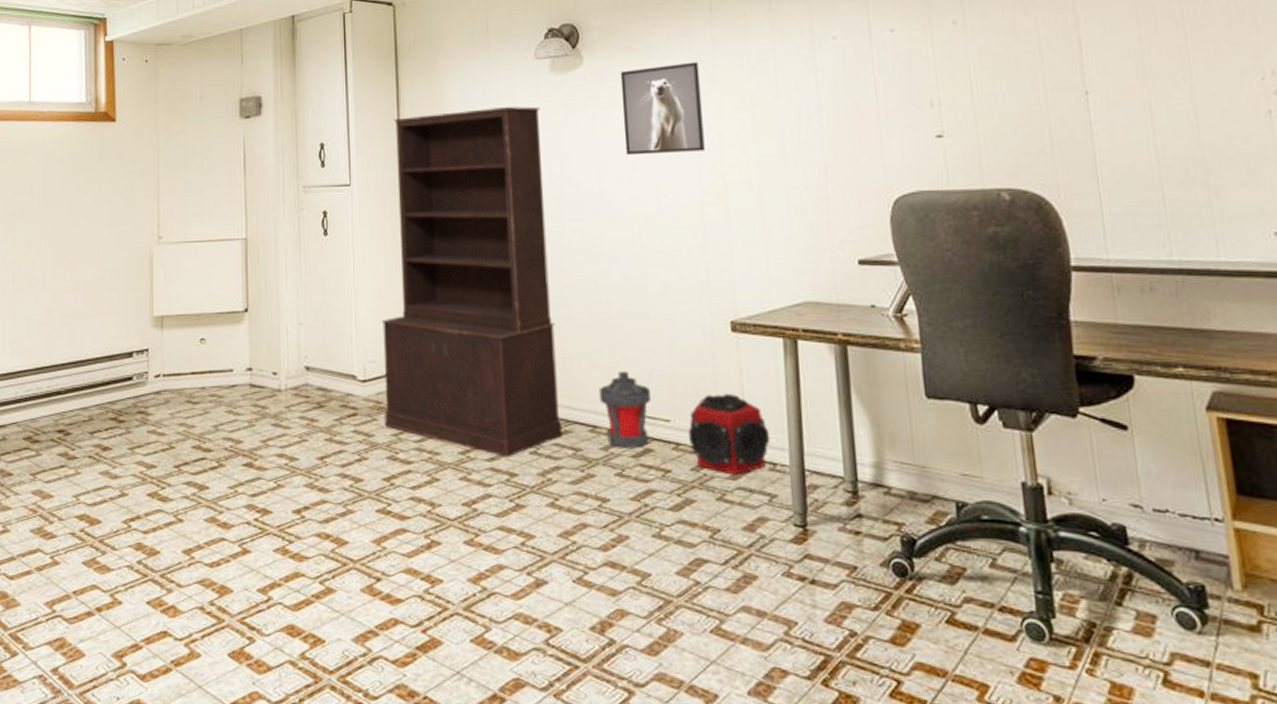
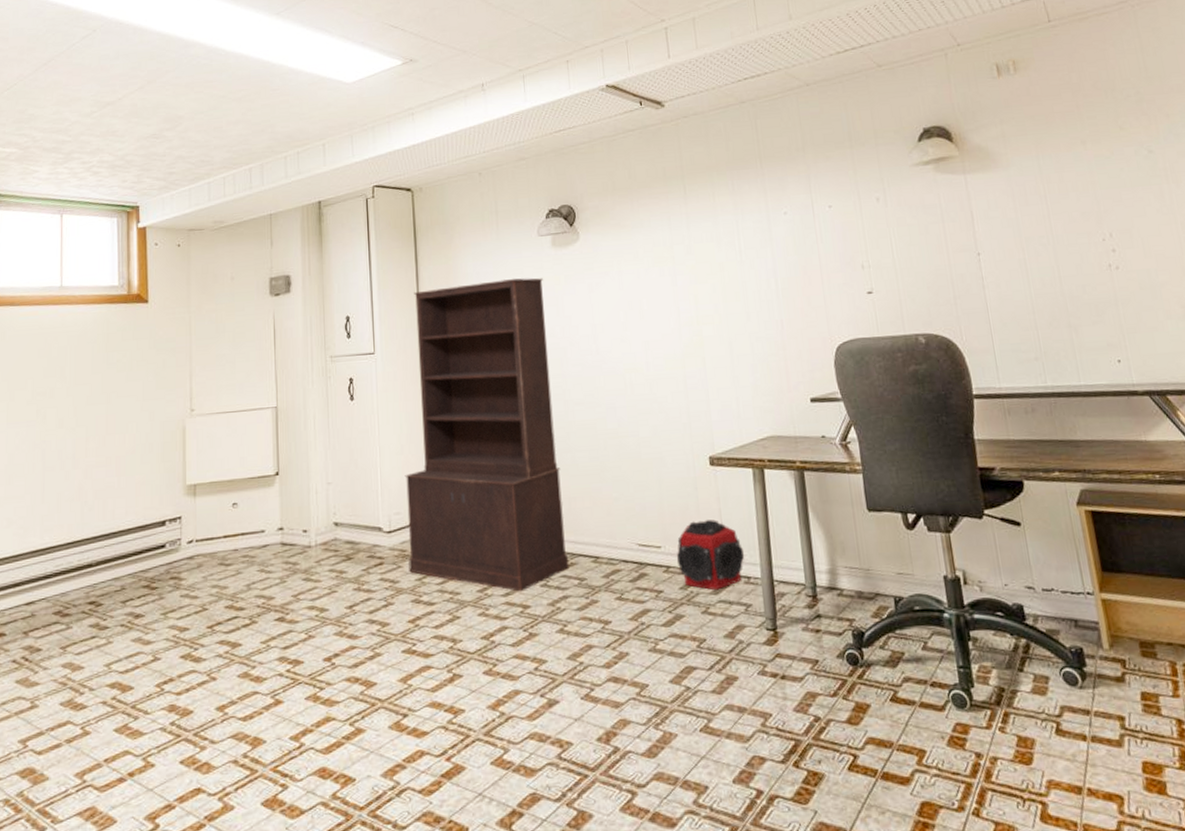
lantern: present [599,370,651,448] -> none [599,505,644,575]
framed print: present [620,61,705,156] -> none [611,235,684,318]

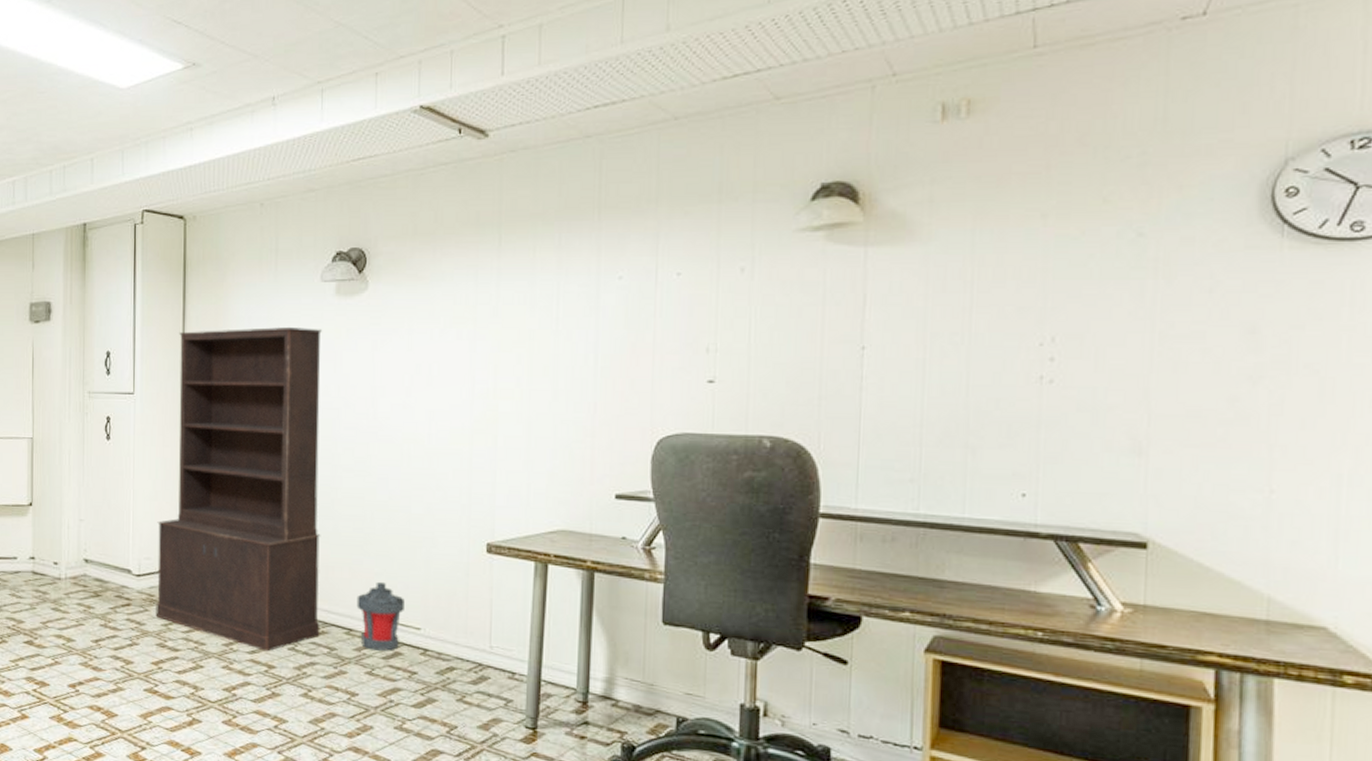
lantern: none [599,505,644,575] -> present [356,581,405,651]
speaker: present [676,520,745,591] -> none [436,608,513,681]

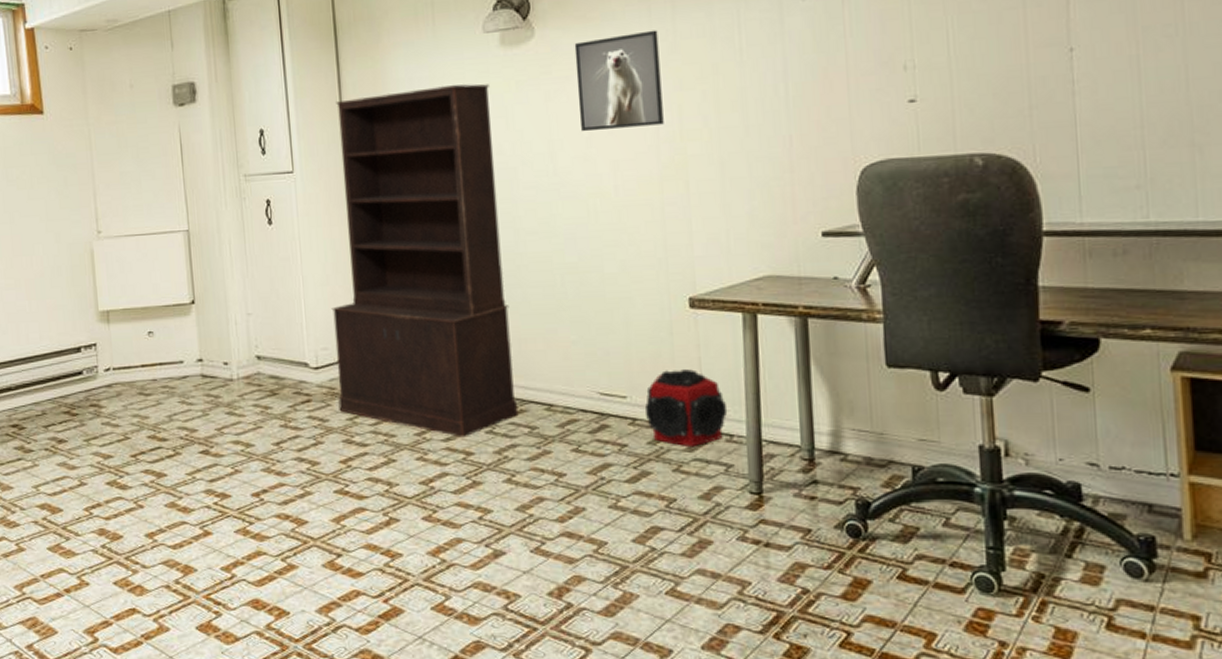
lantern: present [356,581,405,651] -> none [554,349,607,425]
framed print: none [402,293,482,382] -> present [574,30,664,132]
speaker: none [436,608,513,681] -> present [644,369,728,448]

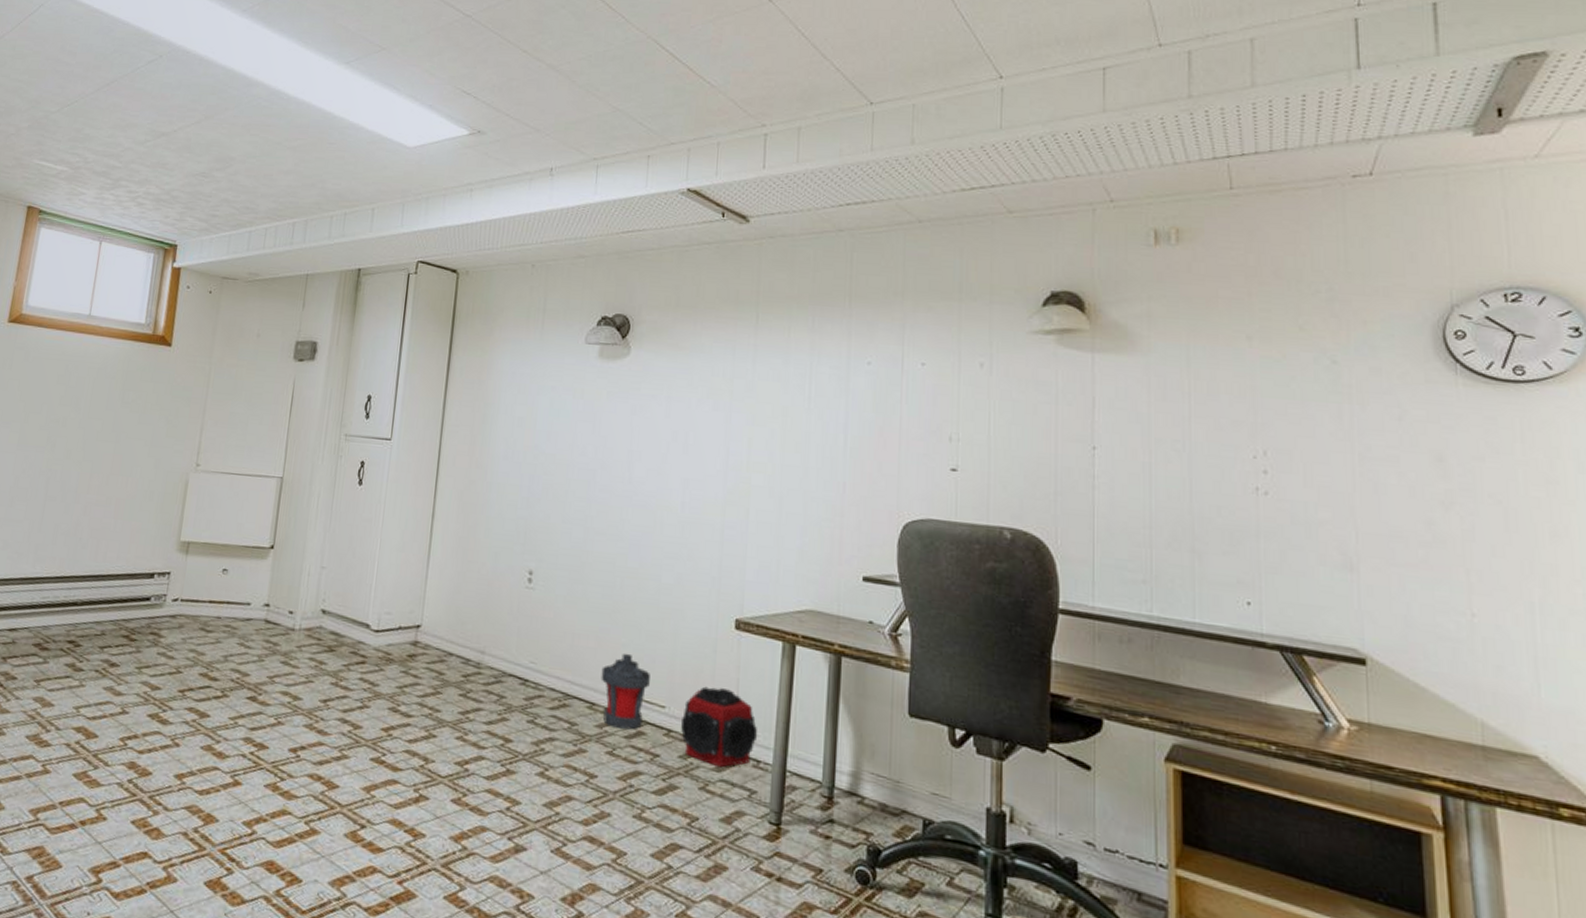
bookcase: present [331,84,519,438] -> none [391,381,583,723]
lantern: none [554,349,607,425] -> present [601,653,650,730]
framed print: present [574,30,664,132] -> none [659,366,739,453]

